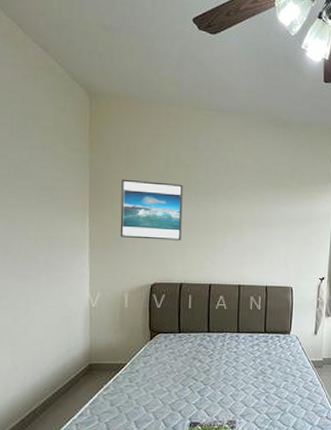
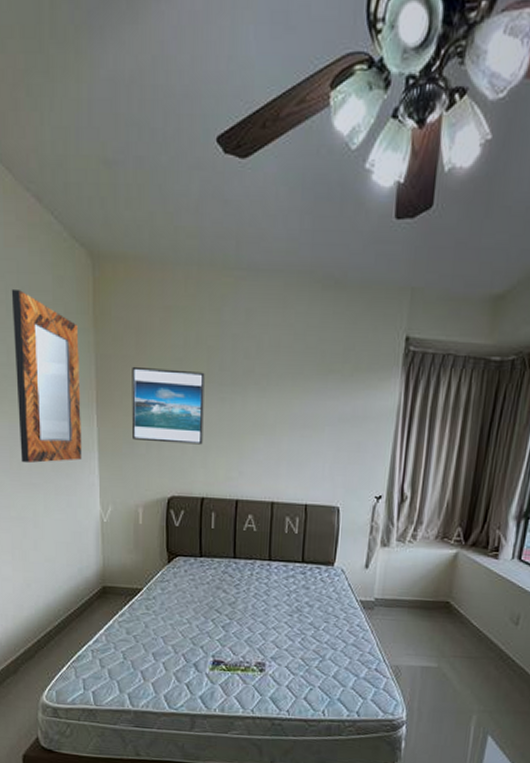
home mirror: none [15,115,76,259] -> present [11,288,82,464]

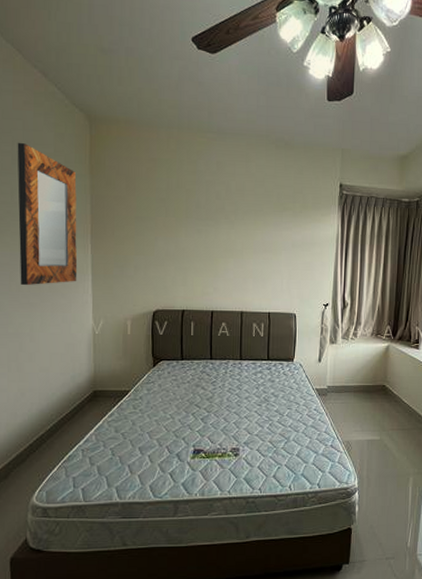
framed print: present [131,366,205,445] -> none [121,205,184,267]

